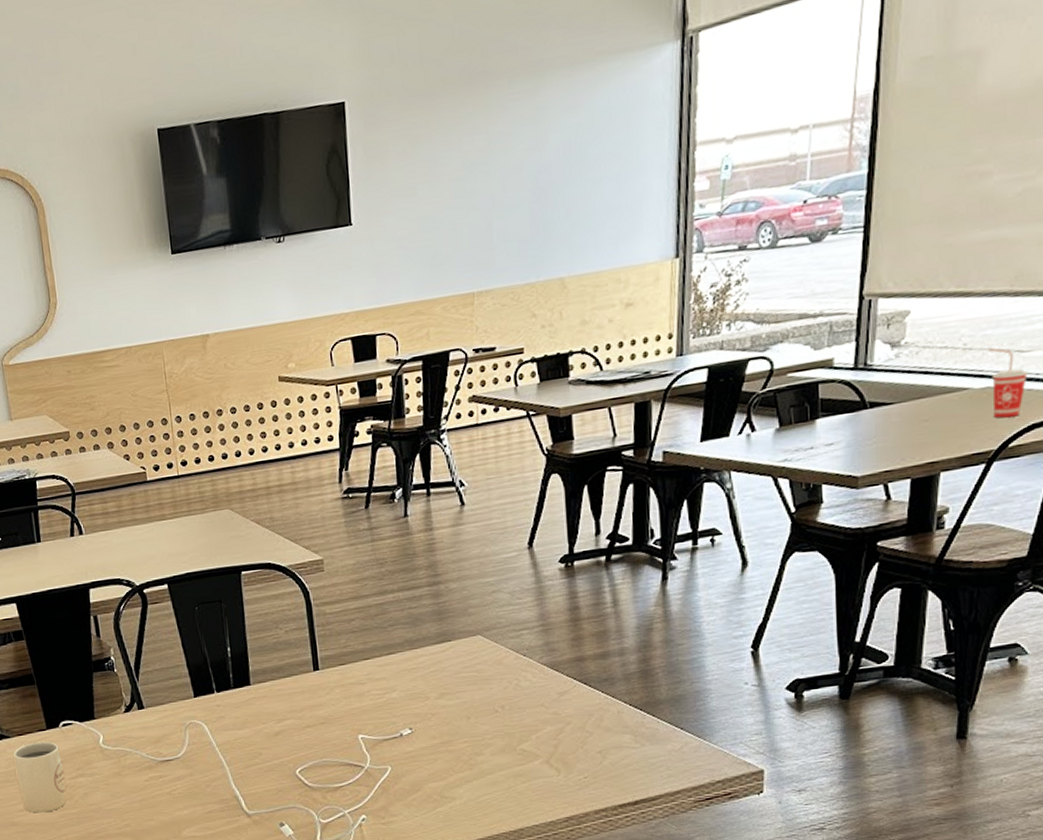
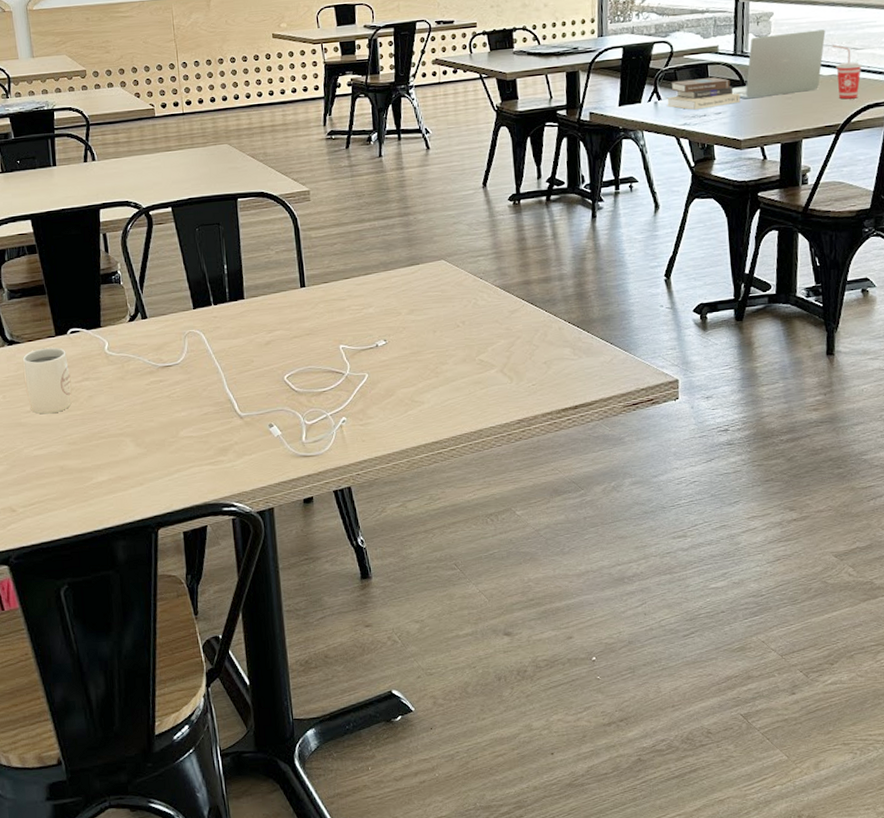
books: none [761,399,860,442] -> present [666,77,741,110]
laptop: none [849,328,980,425] -> present [732,29,826,99]

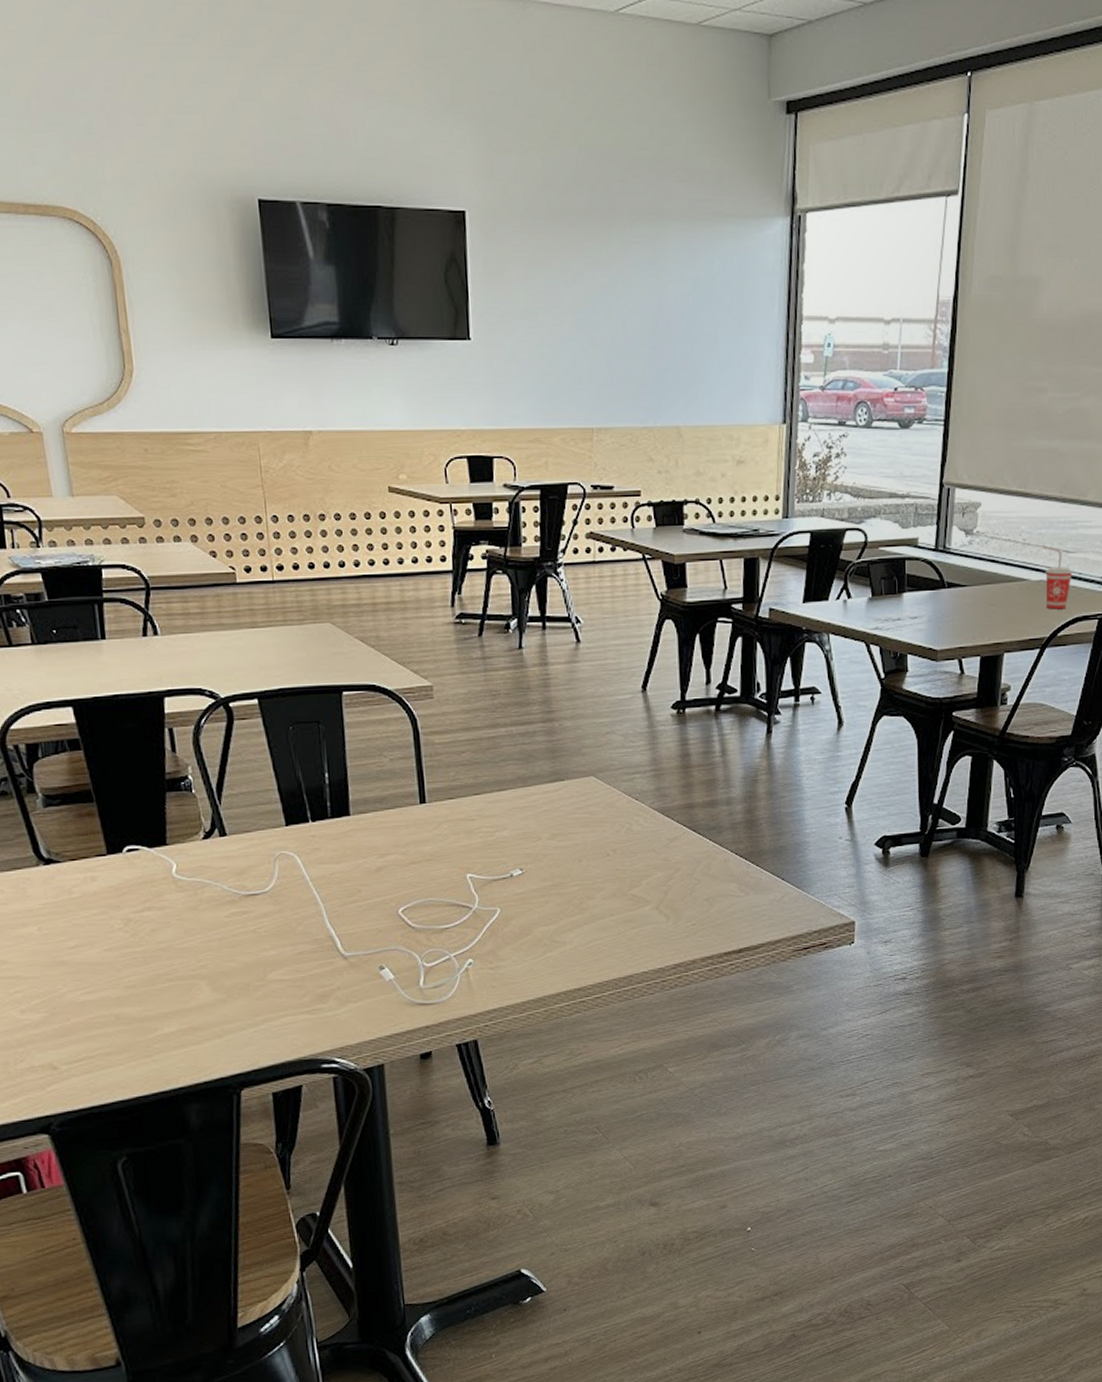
mug: present [22,347,73,415] -> none [63,868,130,951]
books: present [666,77,741,110] -> none [856,575,939,612]
laptop: present [732,29,826,99] -> none [931,527,1036,603]

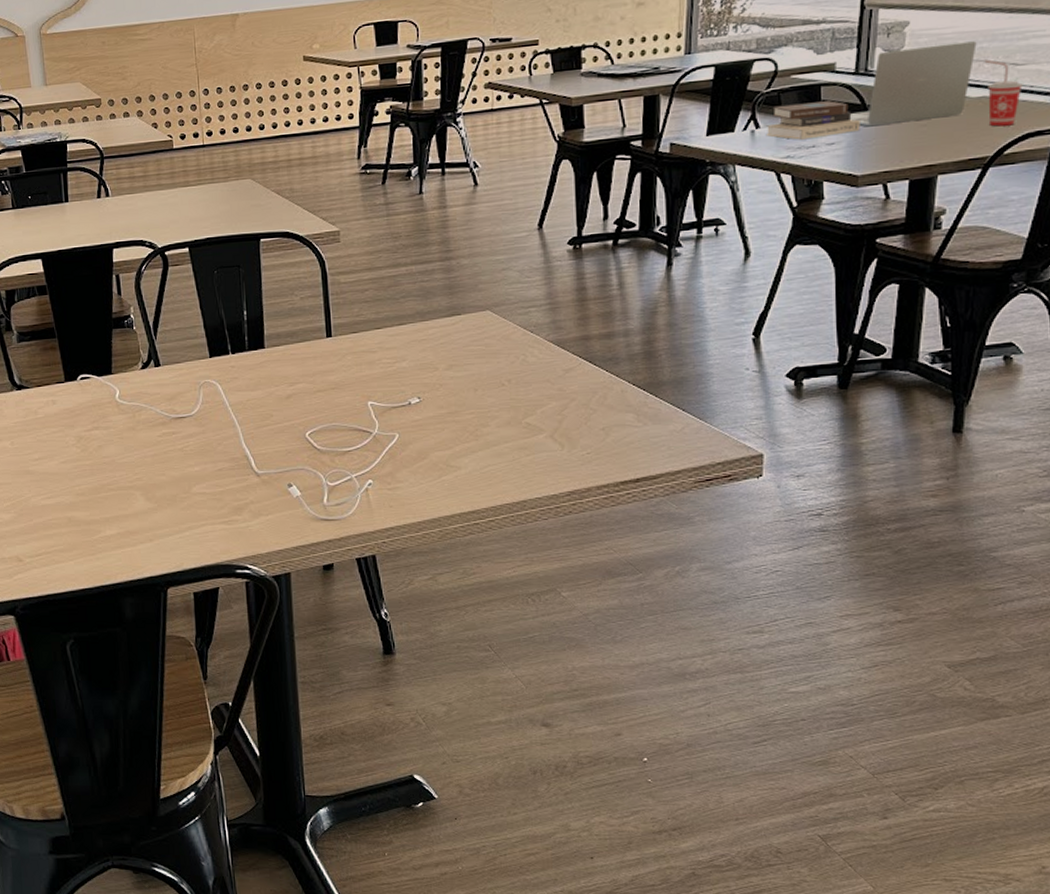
books: none [856,575,939,612] -> present [765,101,860,140]
laptop: none [931,527,1036,603] -> present [850,41,977,127]

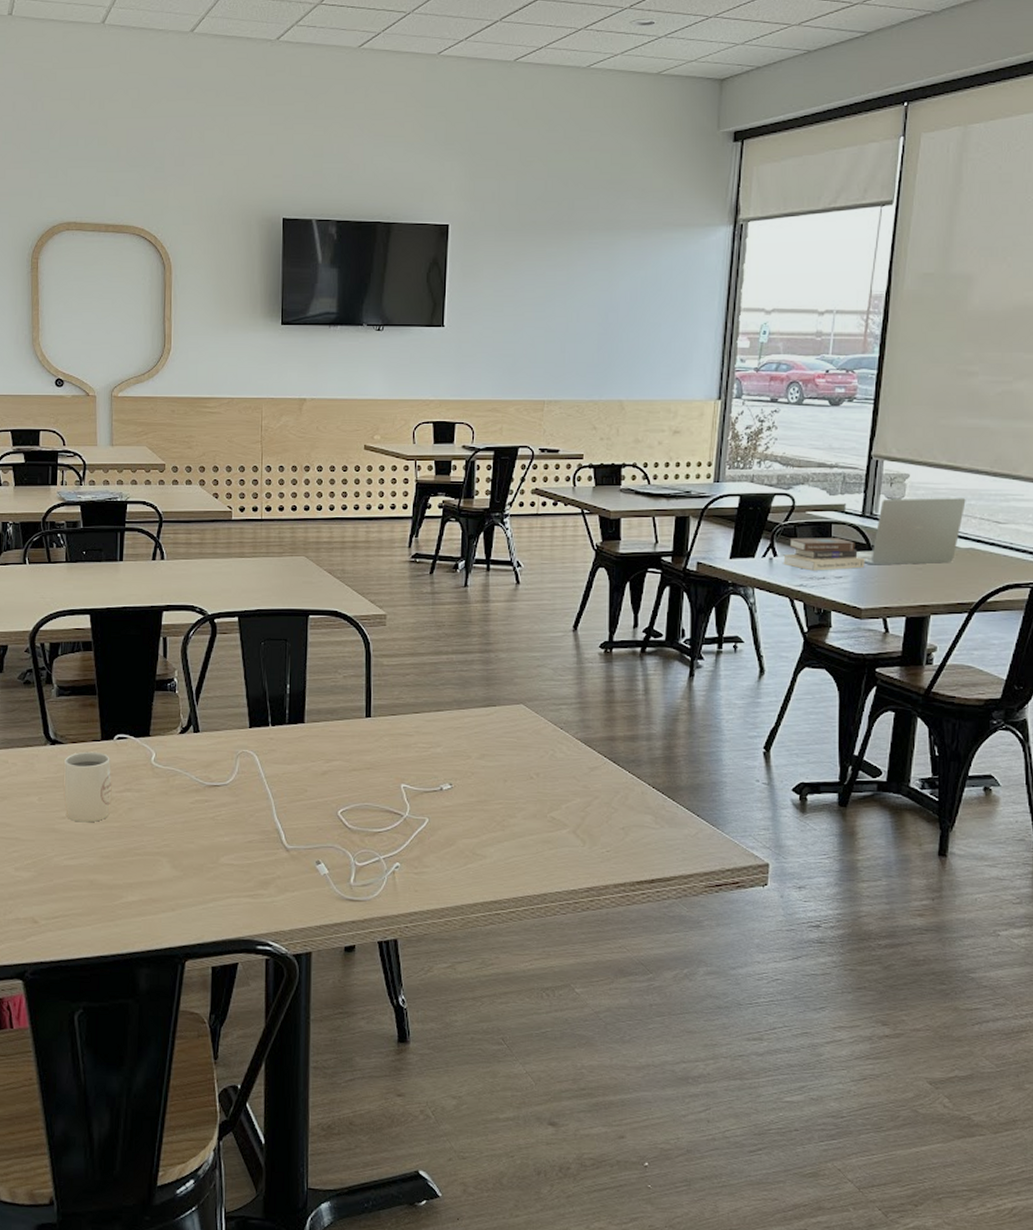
mug: none [31,393,82,463] -> present [62,751,112,823]
beverage cup: present [984,59,1023,127] -> none [972,516,1004,577]

